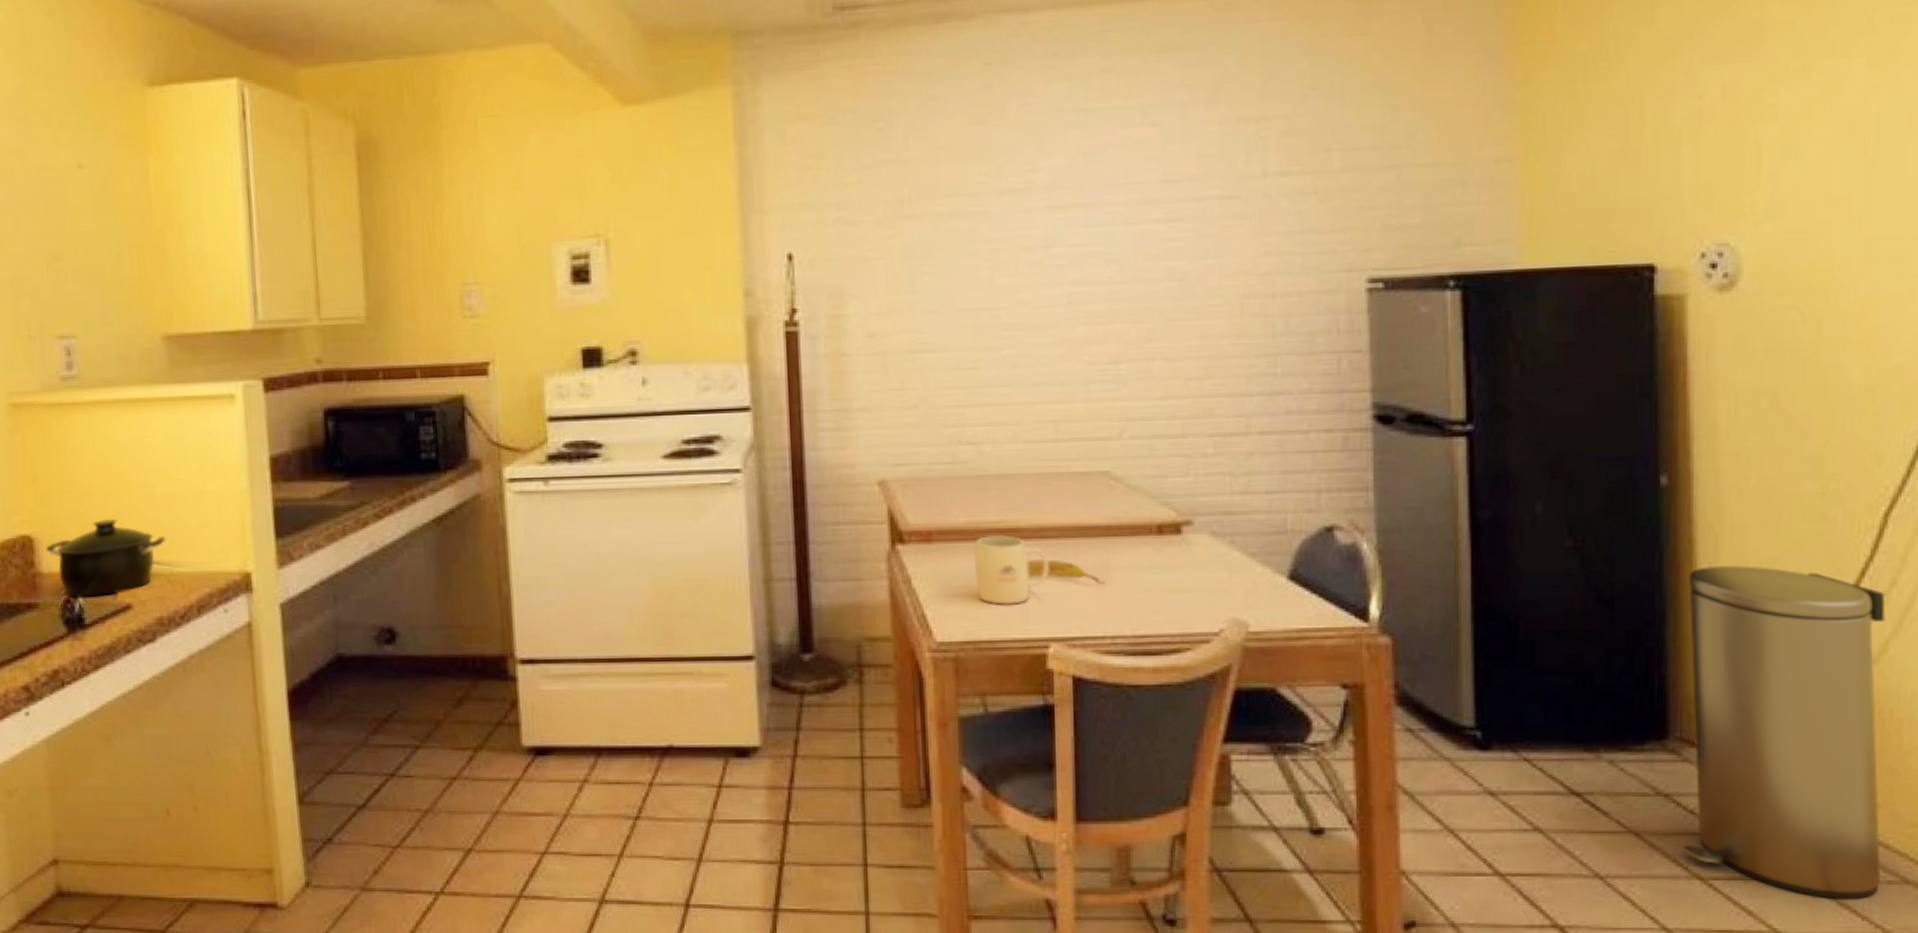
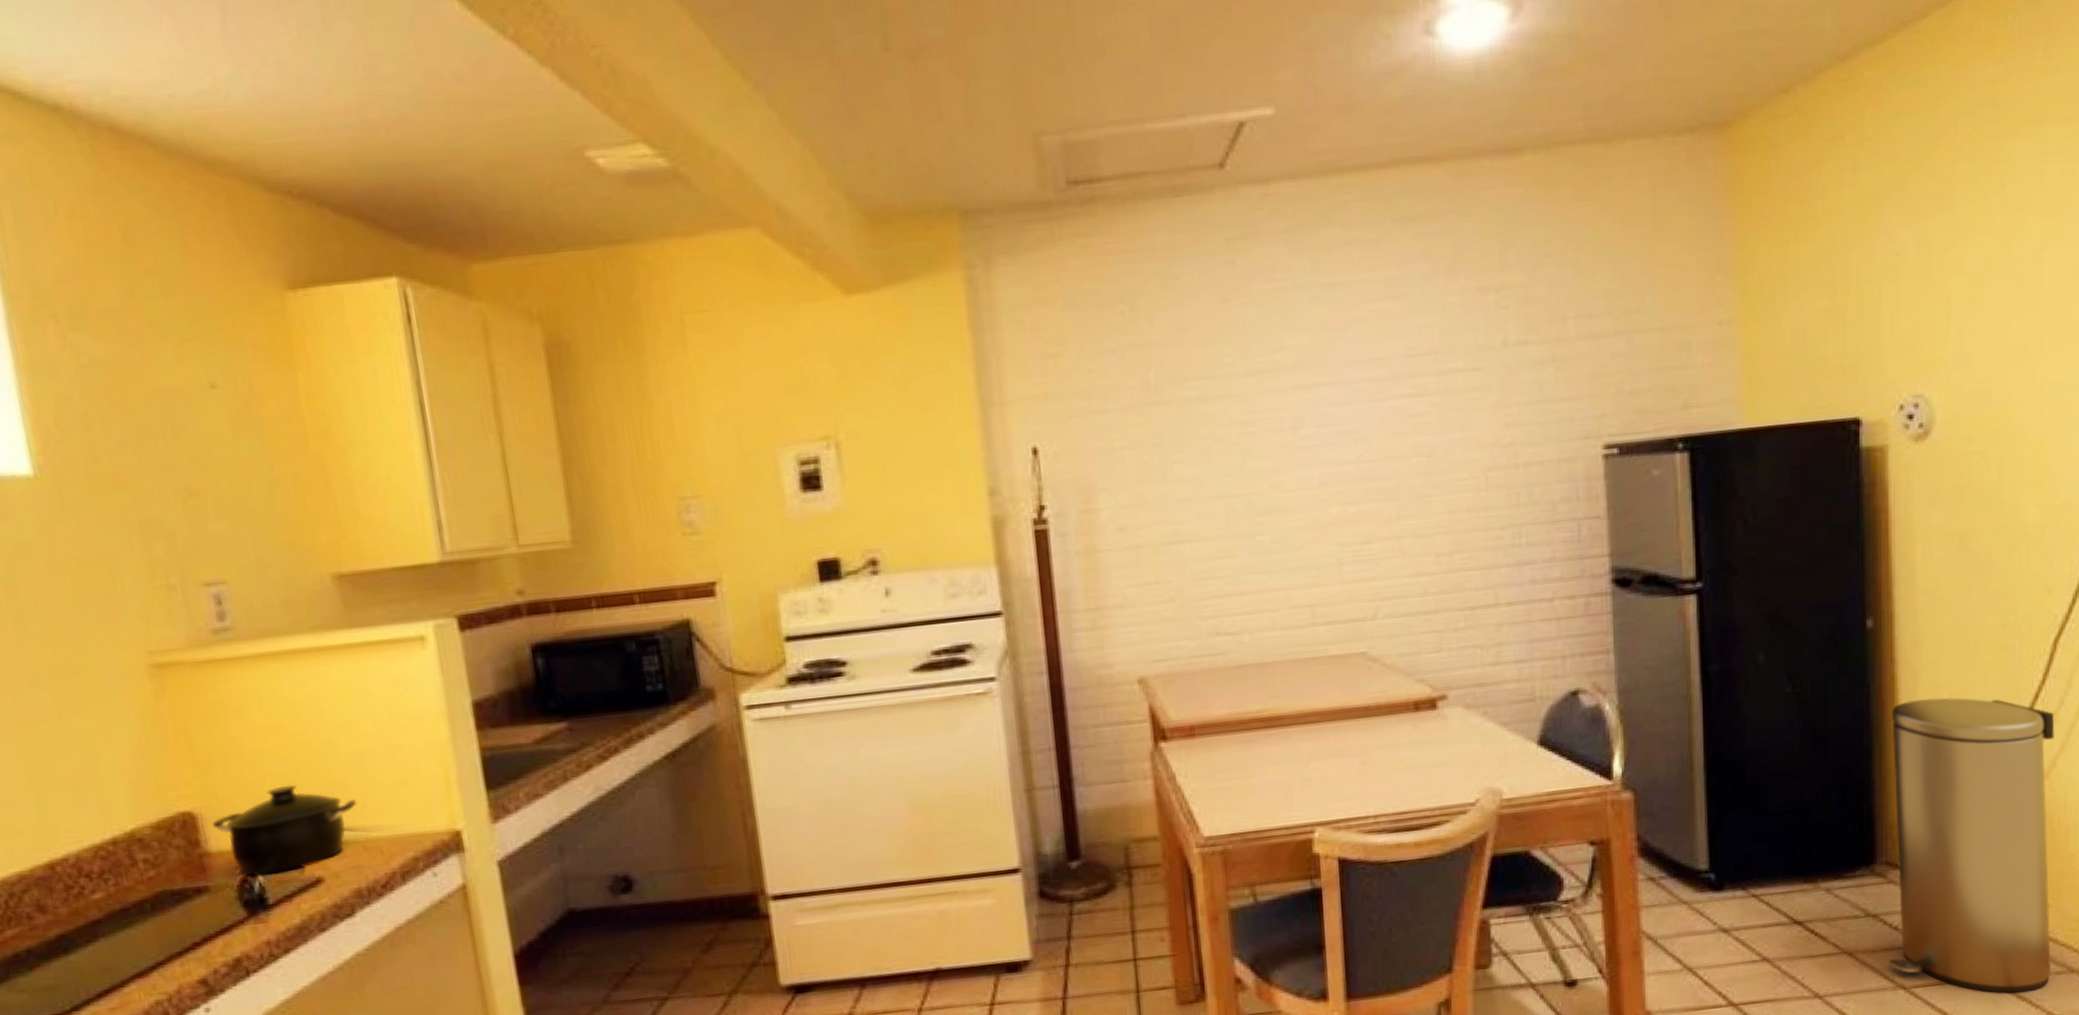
mug: present [973,535,1049,605] -> none [1237,724,1312,794]
fruit: present [1027,559,1105,585] -> none [1290,744,1366,766]

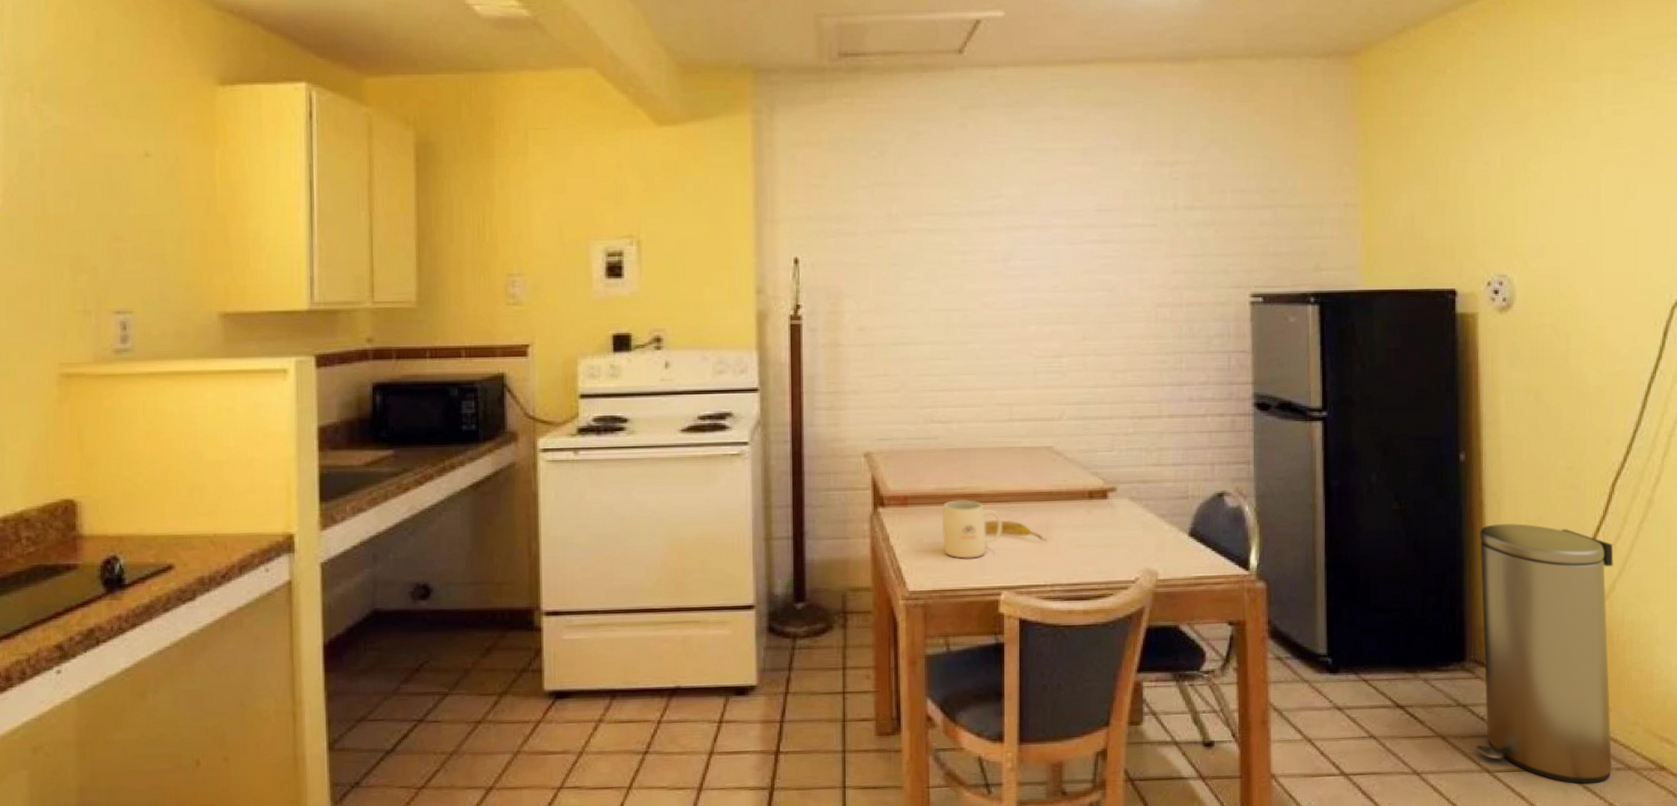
saucepan: present [211,784,358,877] -> none [88,483,212,560]
mug: none [1237,724,1312,794] -> present [941,500,1002,559]
fruit: none [1290,744,1366,766] -> present [985,520,1047,541]

